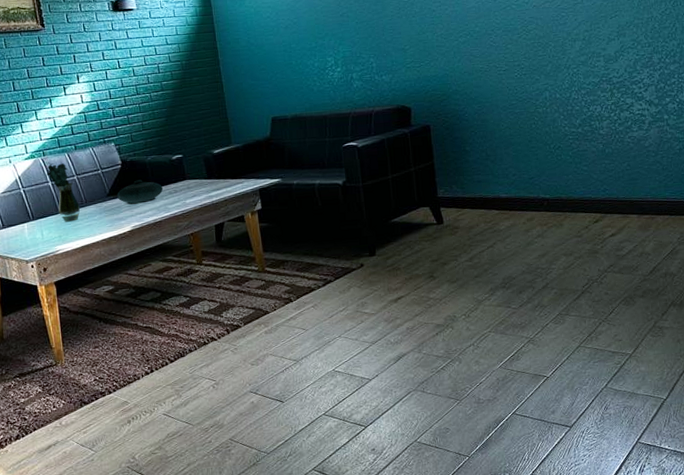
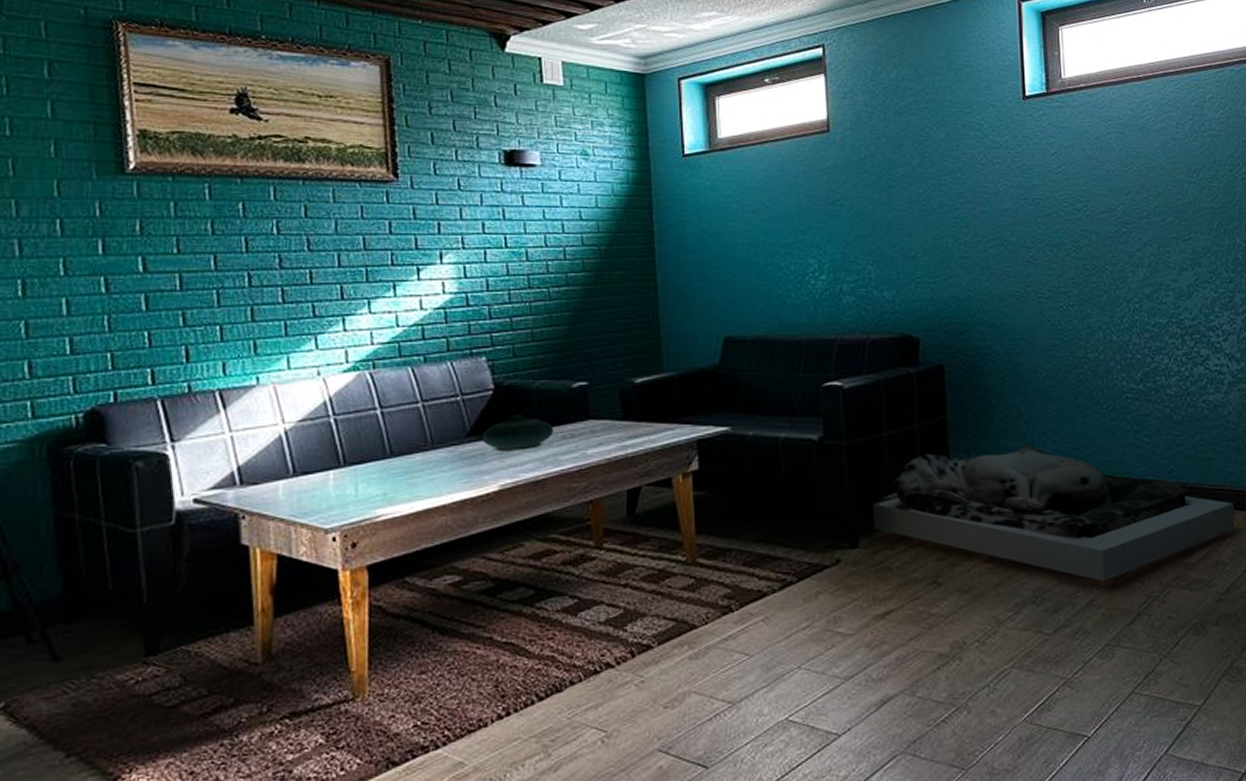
vase: present [46,162,81,223] -> none [375,379,423,474]
dog bed: none [384,176,656,271] -> present [872,443,1235,582]

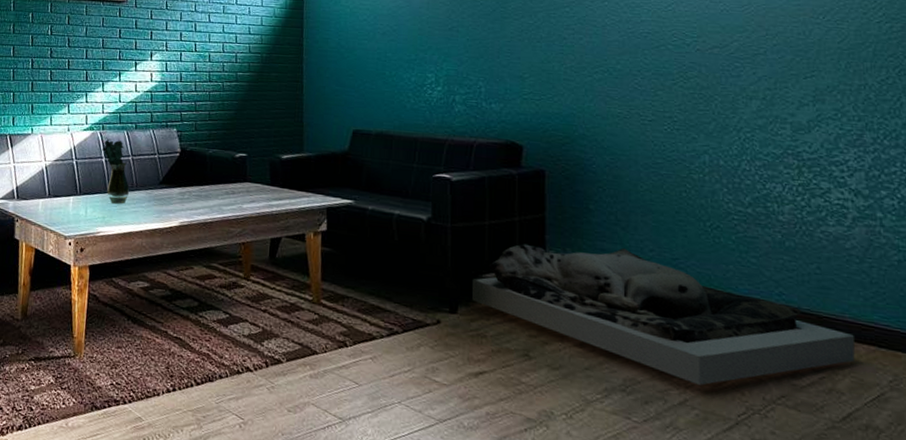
vase: none [375,379,423,474] -> present [102,137,130,205]
decorative bowl: present [482,415,555,451] -> none [170,172,221,198]

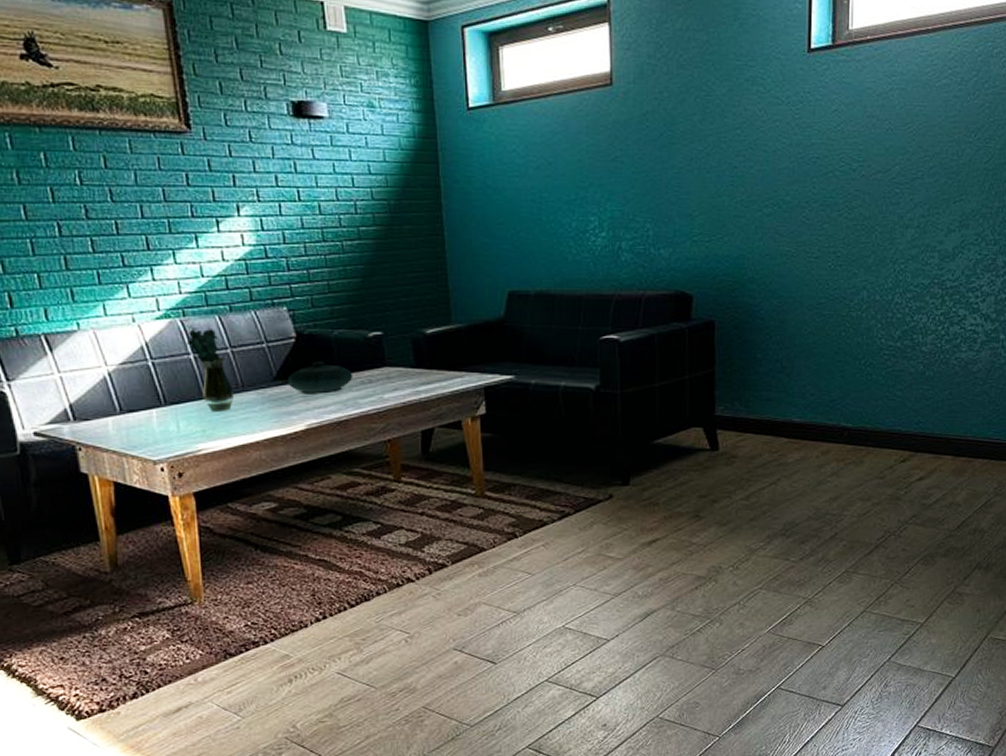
decorative bowl: none [170,172,221,198] -> present [287,361,354,394]
dog bed: present [471,243,856,386] -> none [643,395,974,518]

